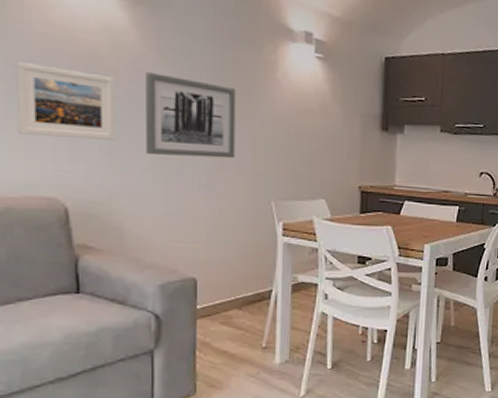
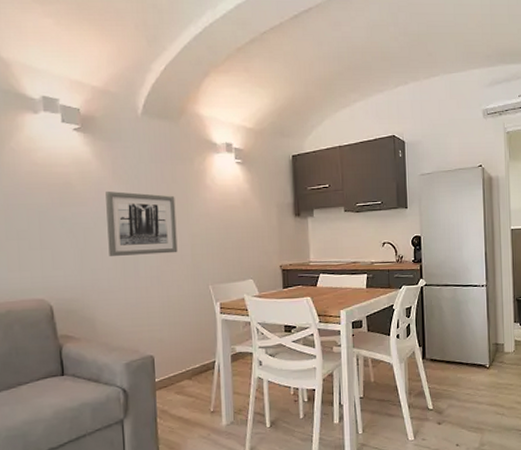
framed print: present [15,62,115,140] -> none [10,195,85,251]

